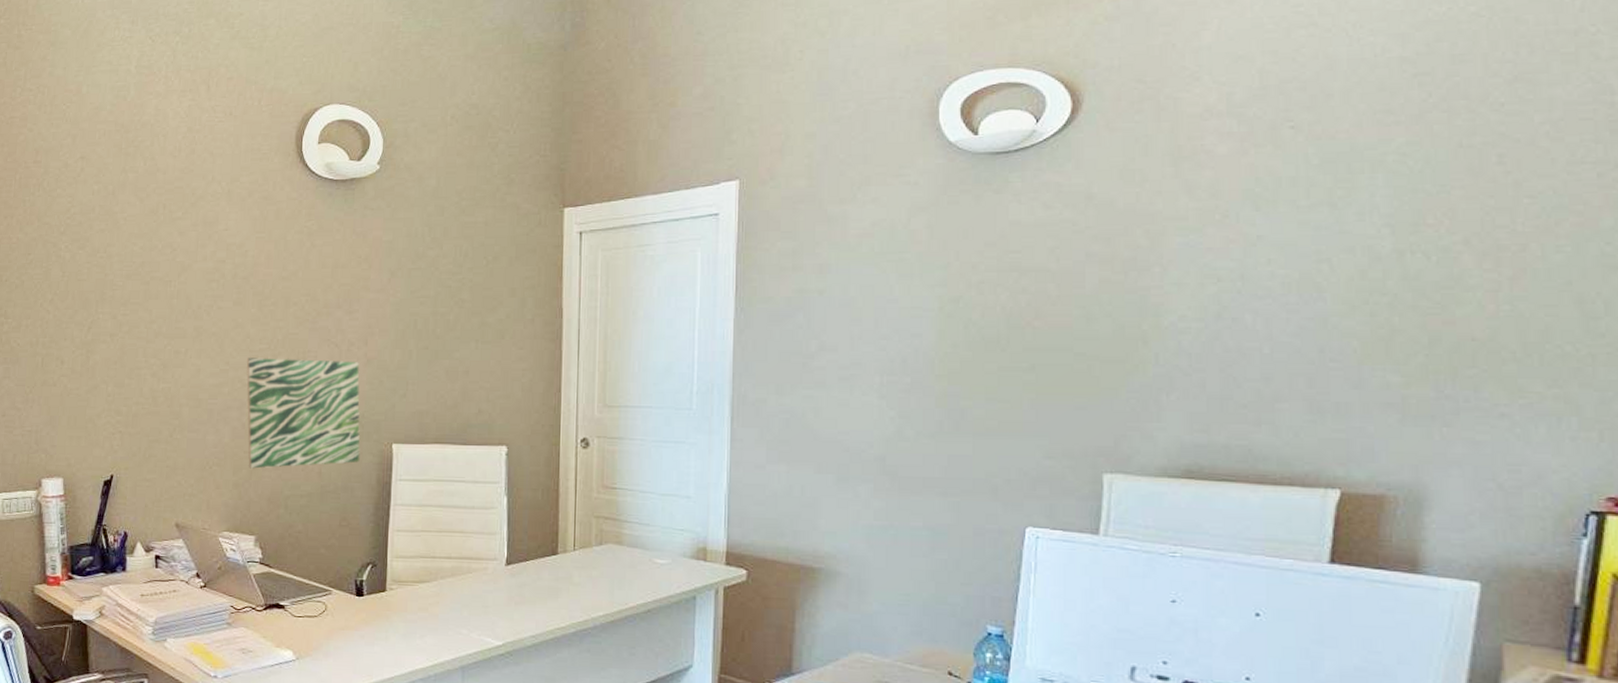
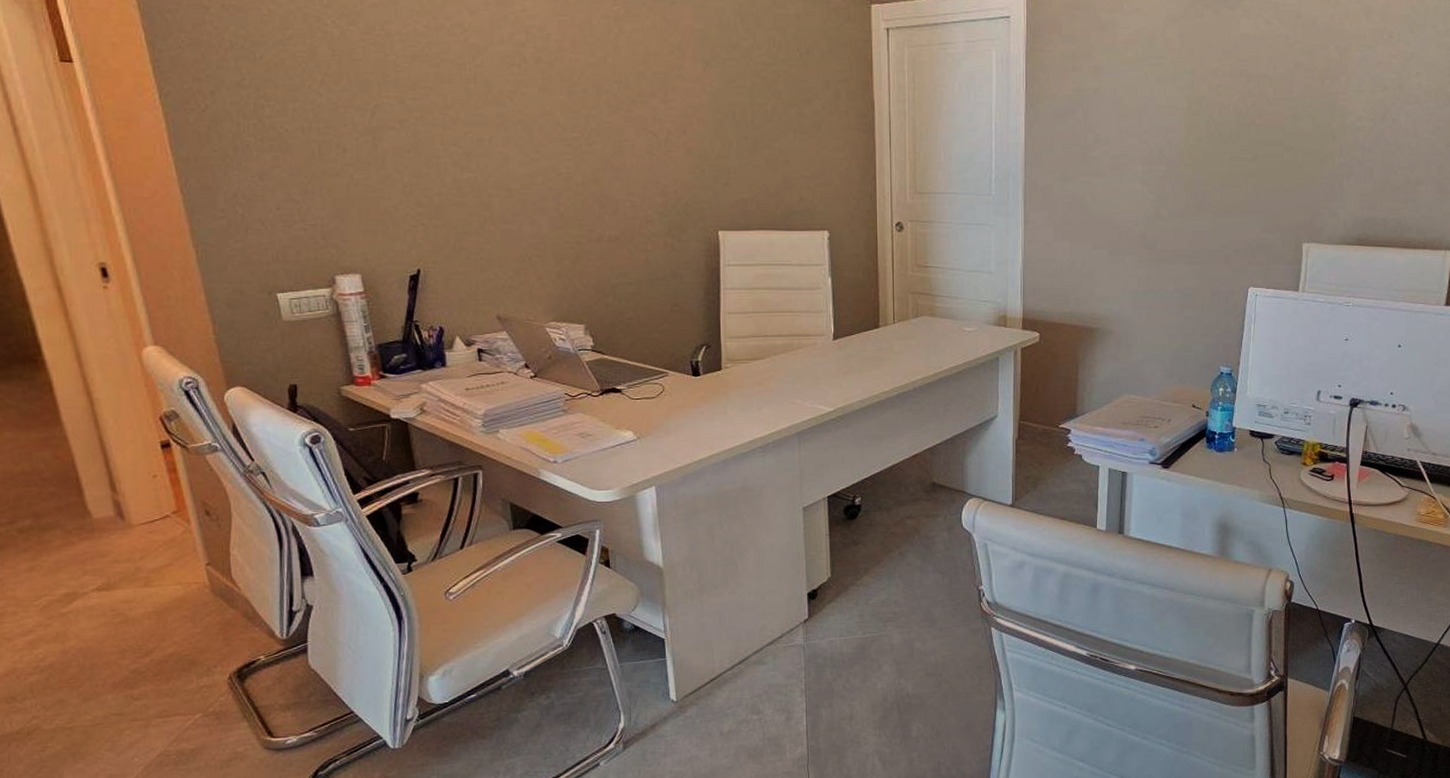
wall art: present [246,358,360,469] -> none [559,146,687,259]

